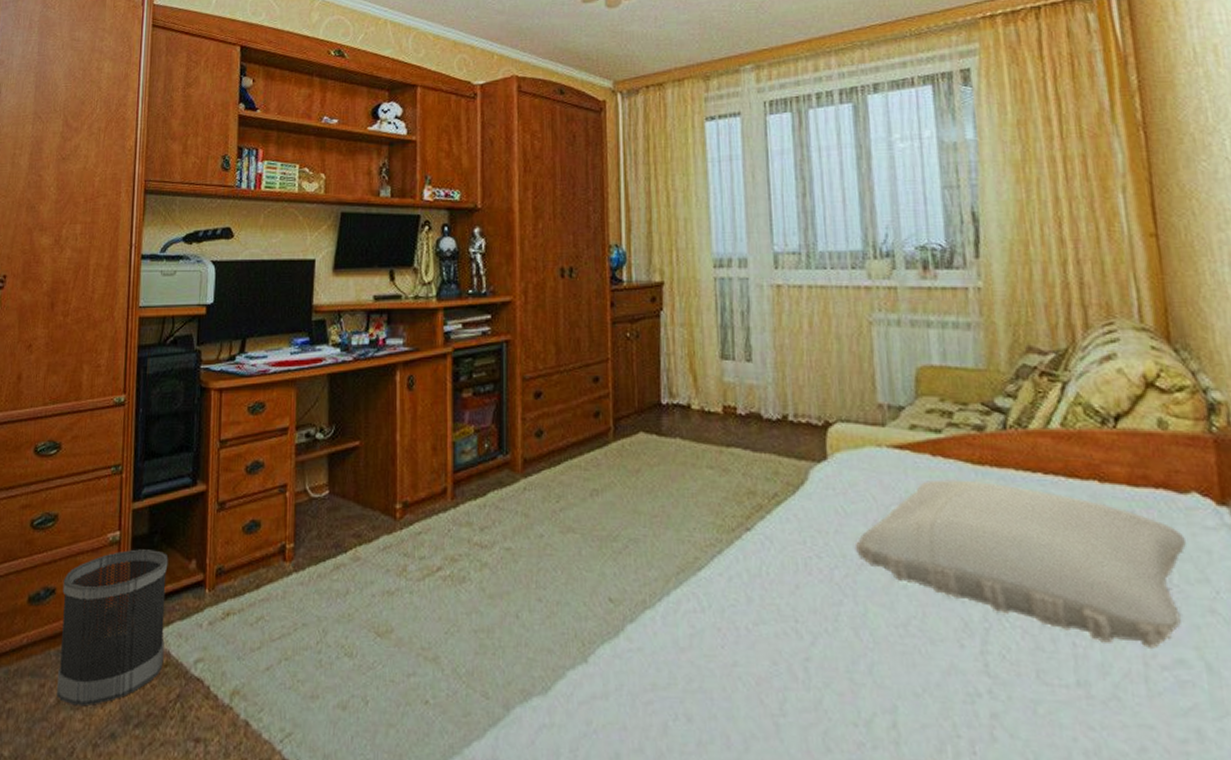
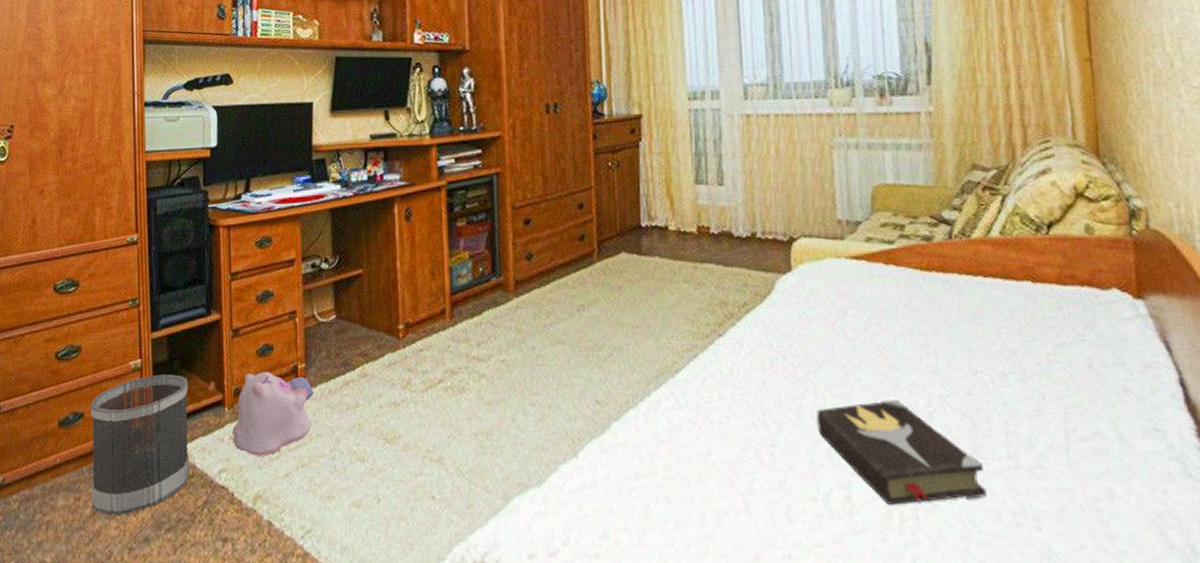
plush toy: none [212,550,302,646] -> present [232,371,315,456]
pillow: present [855,479,1187,650] -> none [815,284,1107,425]
hardback book: none [856,610,1054,736] -> present [816,398,987,505]

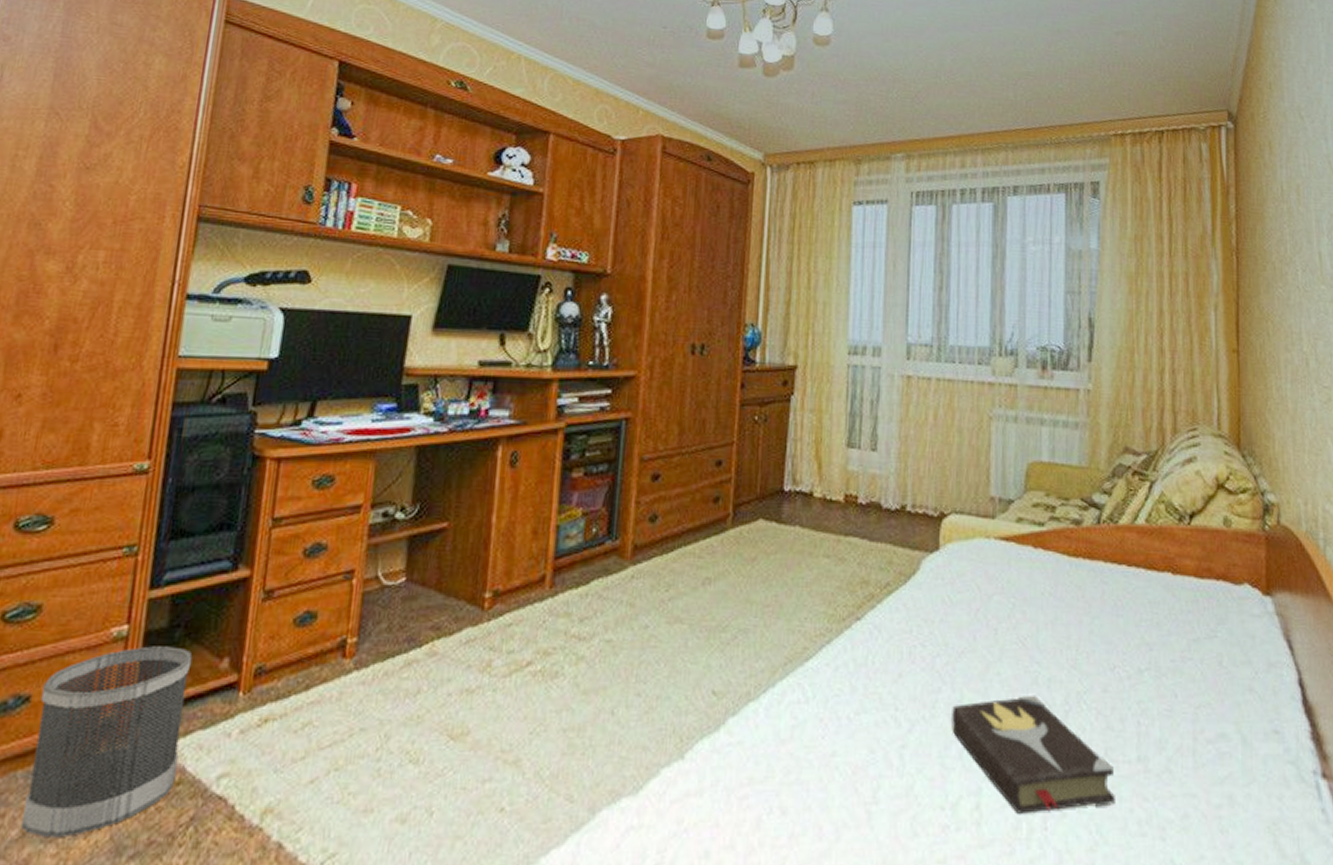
plush toy: present [232,371,315,456] -> none [243,645,365,756]

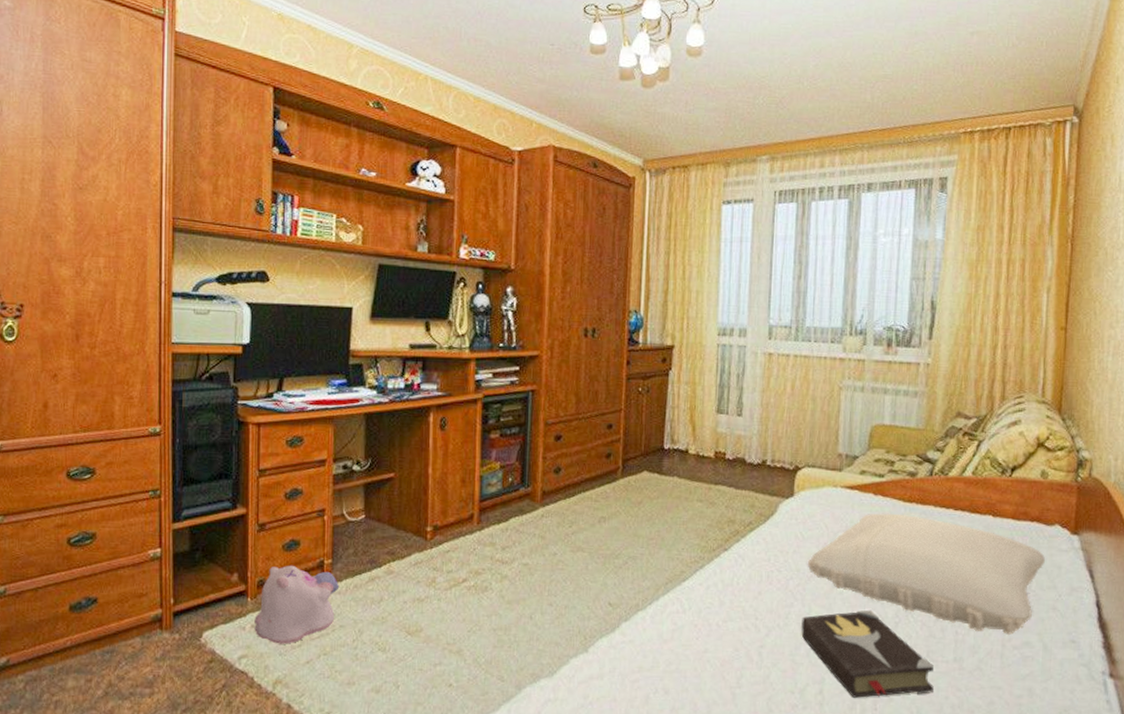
wastebasket: present [21,646,193,838] -> none [104,564,211,697]
plush toy: none [243,645,365,756] -> present [254,565,340,644]
pillow: none [957,570,1237,726] -> present [807,513,1046,636]

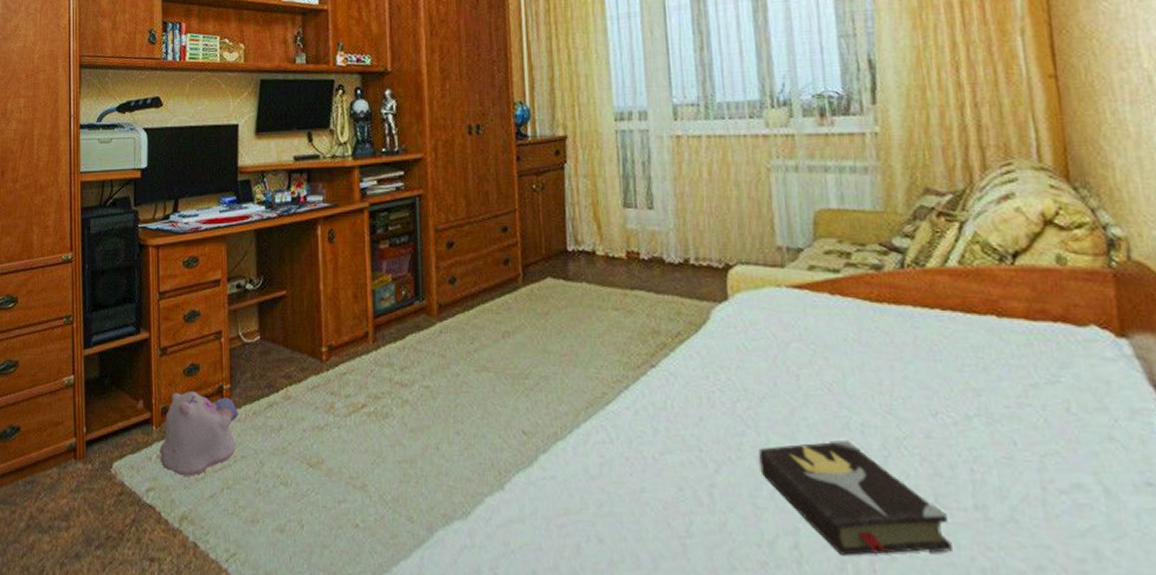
pillow: present [807,513,1046,636] -> none [756,317,1086,475]

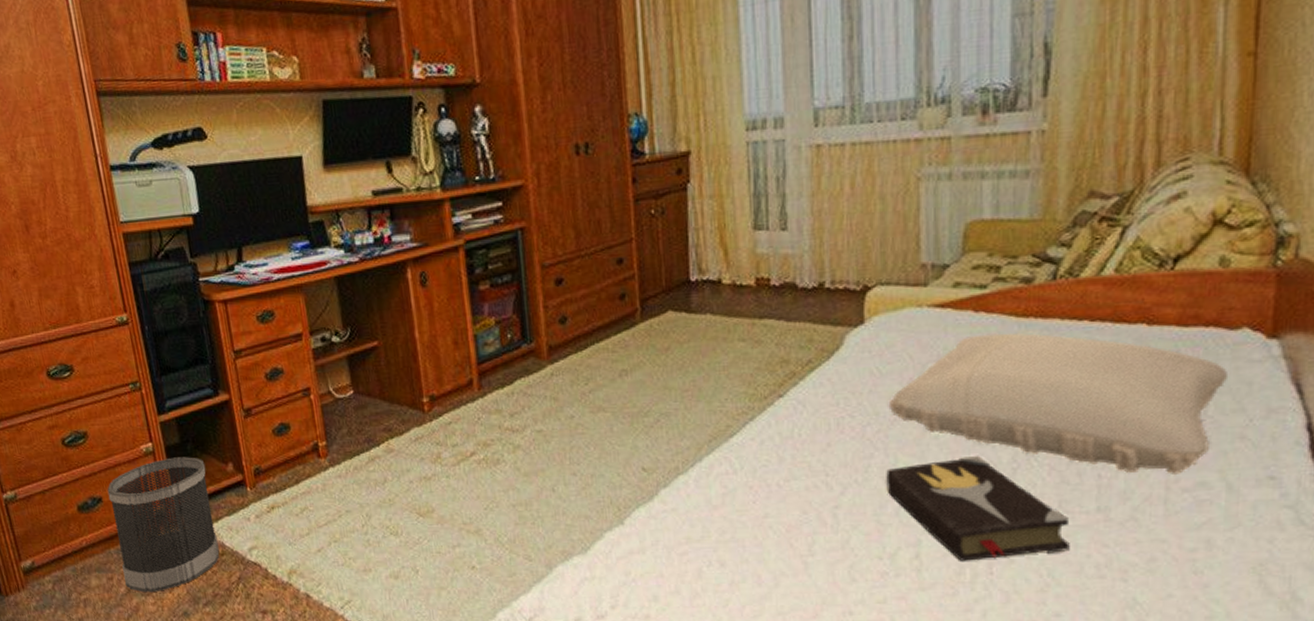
wastebasket: none [26,391,119,530] -> present [107,457,220,593]
plush toy: present [160,390,239,477] -> none [257,450,340,533]
pillow: none [756,317,1086,475] -> present [888,332,1229,476]

